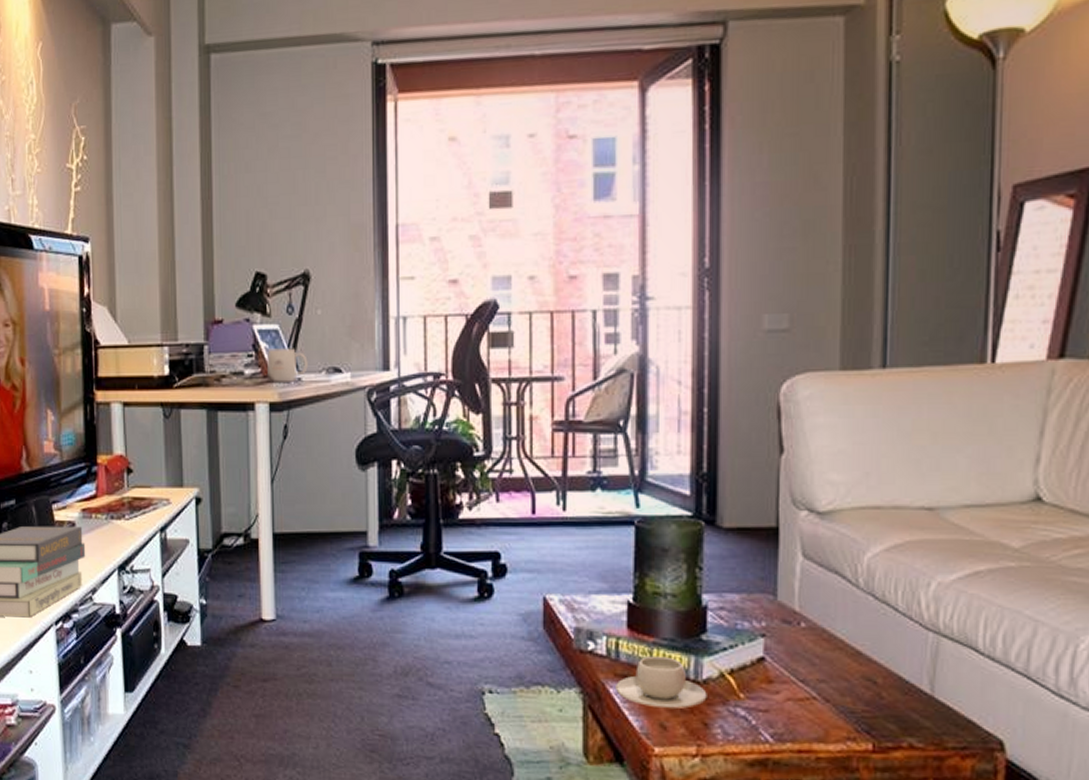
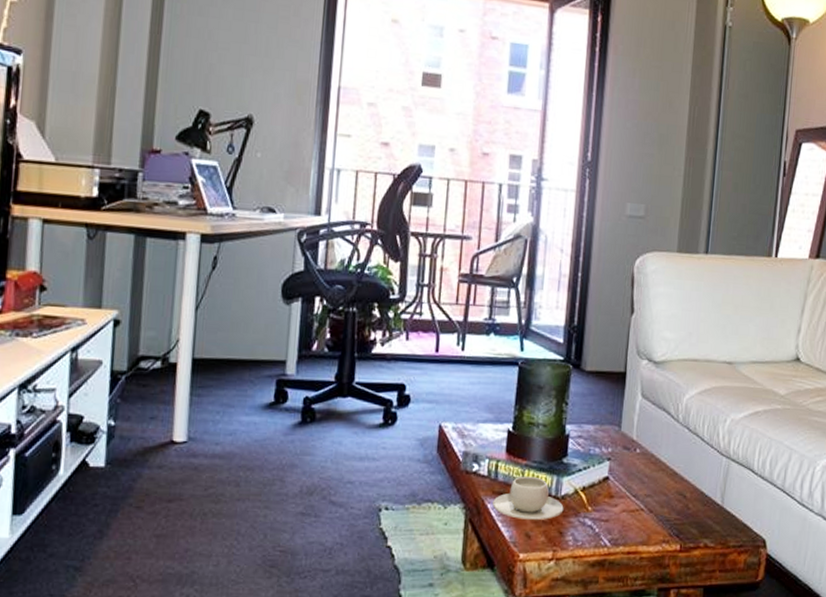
mug: present [267,348,308,382] -> none [201,183,244,217]

